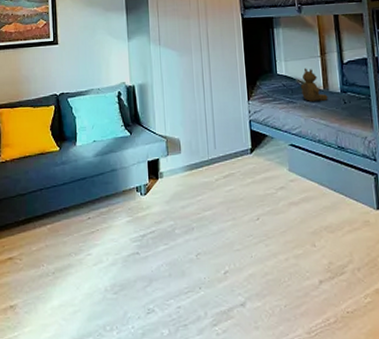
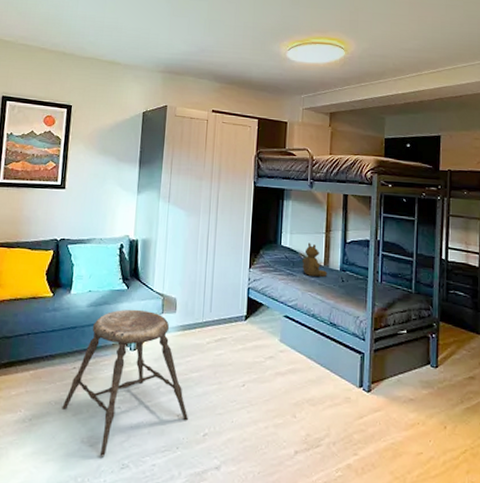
stool: none [82,154,207,303] -> present [62,309,188,456]

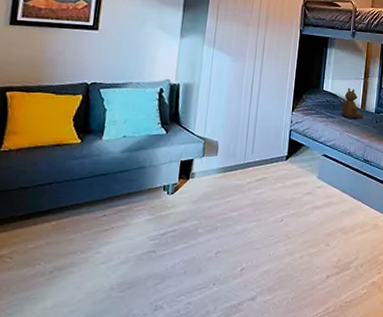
stool: present [62,309,188,456] -> none [89,153,226,301]

